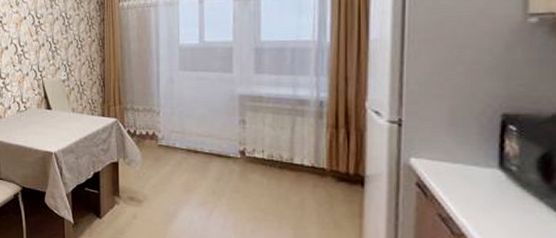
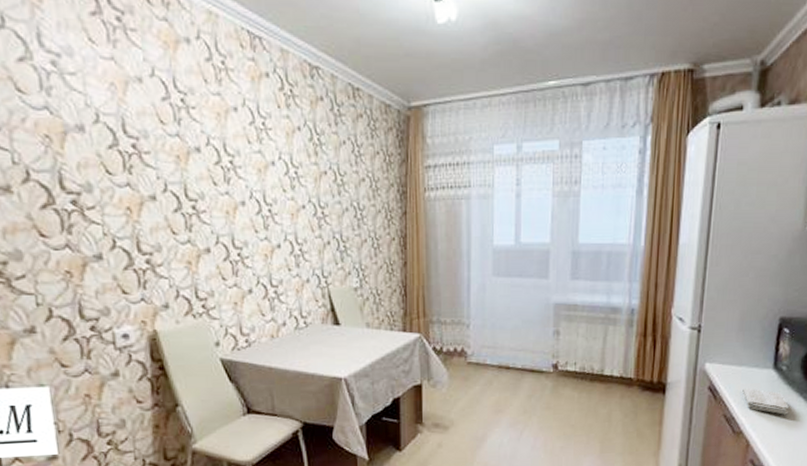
washcloth: none [460,187,525,220] -> present [742,388,789,415]

